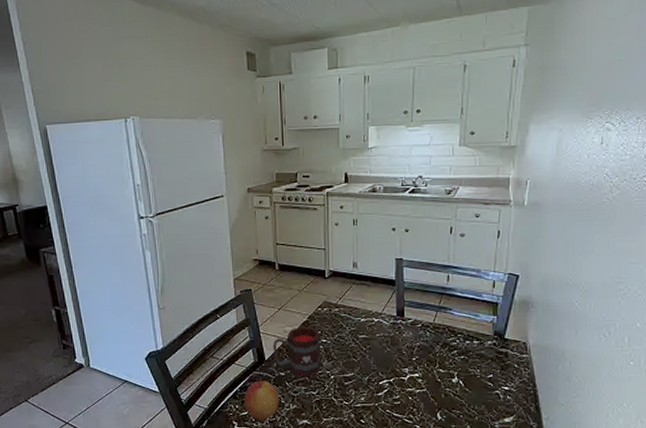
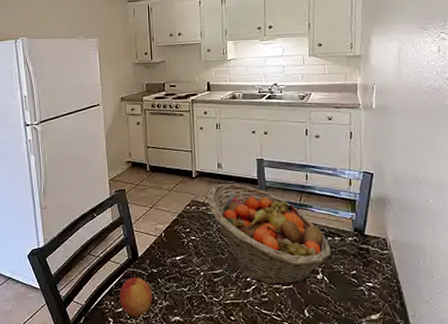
mug: present [272,326,321,378] -> none [145,224,191,274]
fruit basket: none [340,283,469,390] -> present [207,183,331,286]

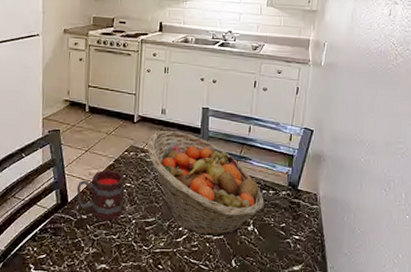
apple: present [119,277,152,316] -> none [43,222,79,263]
mug: none [145,224,191,274] -> present [76,169,125,221]

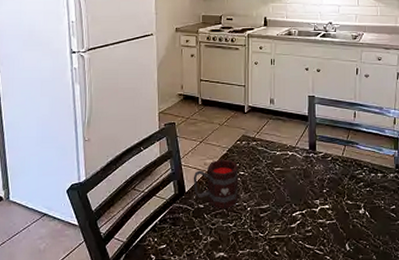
fruit basket: present [147,130,264,237] -> none [258,119,374,221]

